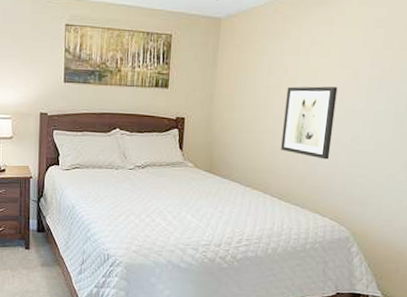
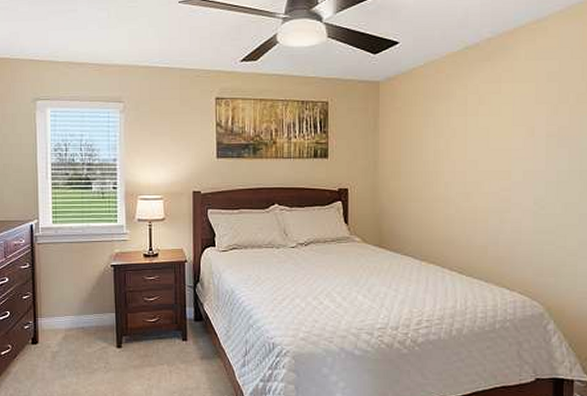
wall art: present [281,86,338,160] -> none [456,147,513,227]

